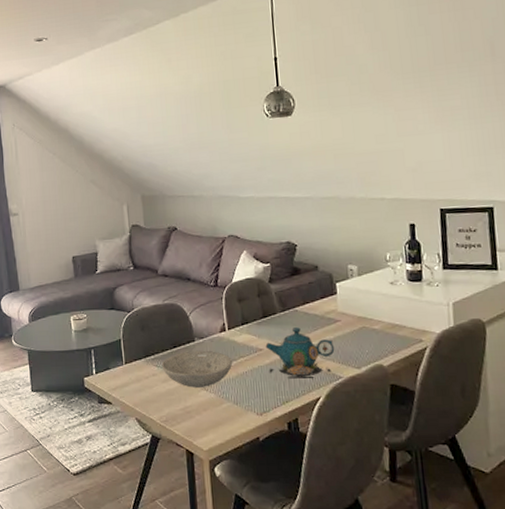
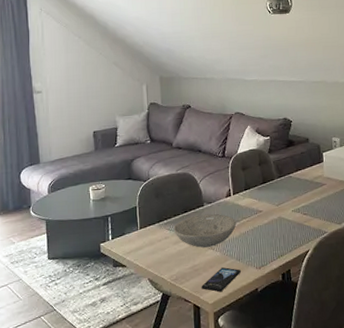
smartphone: none [194,411,239,439] -> present [201,267,241,292]
teapot: present [265,327,335,379] -> none [264,191,321,236]

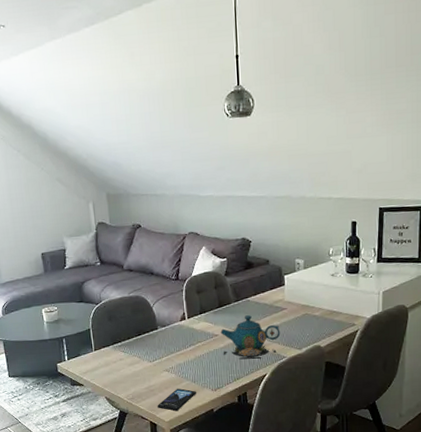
bowl: present [173,213,237,248] -> none [127,337,192,370]
teapot: none [264,191,321,236] -> present [220,315,281,360]

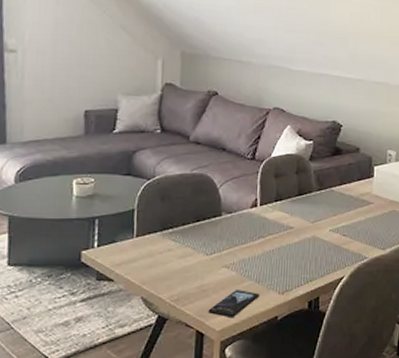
teapot: present [220,315,281,360] -> none [296,207,364,258]

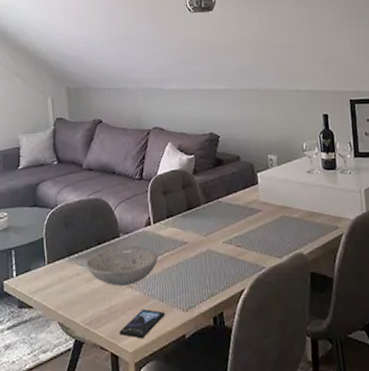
bowl: none [180,225,261,265] -> present [85,245,159,286]

